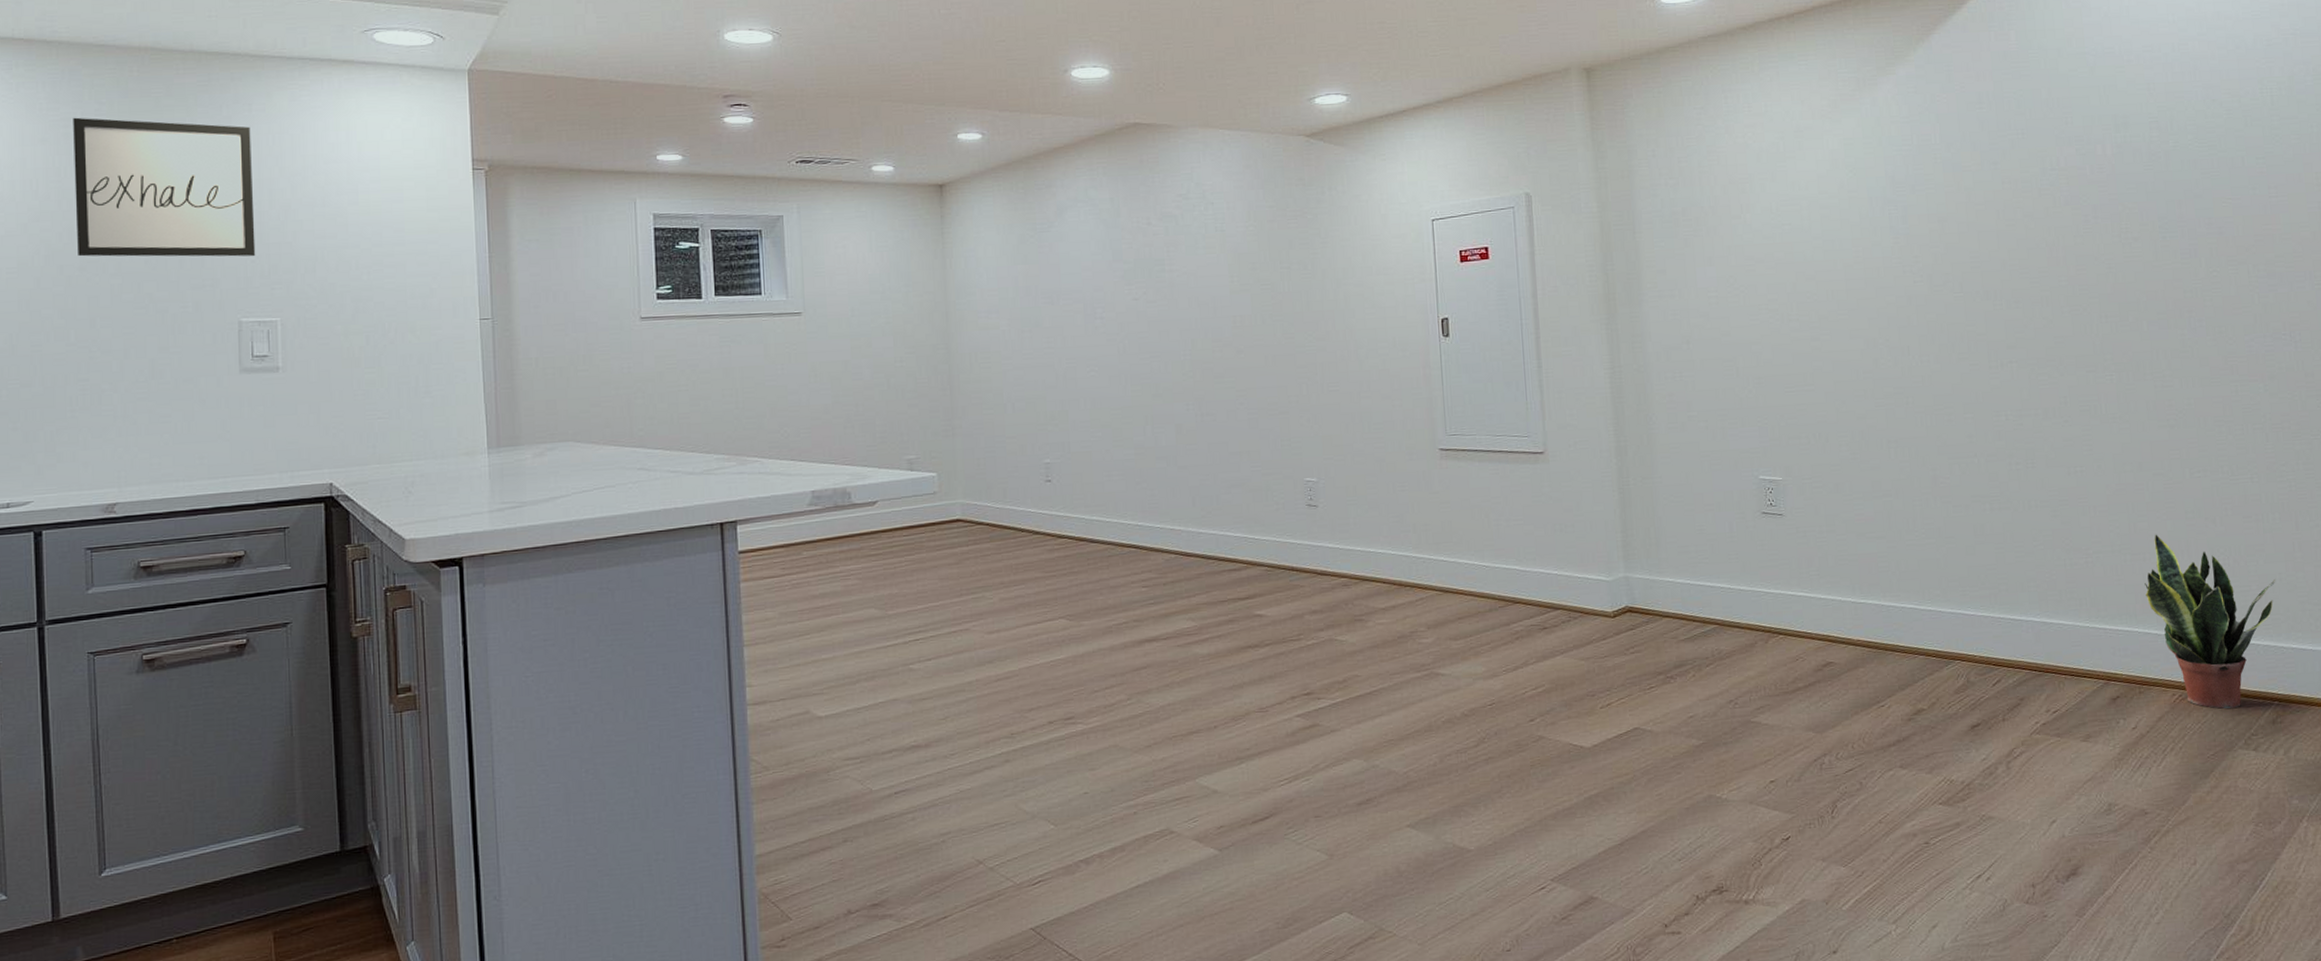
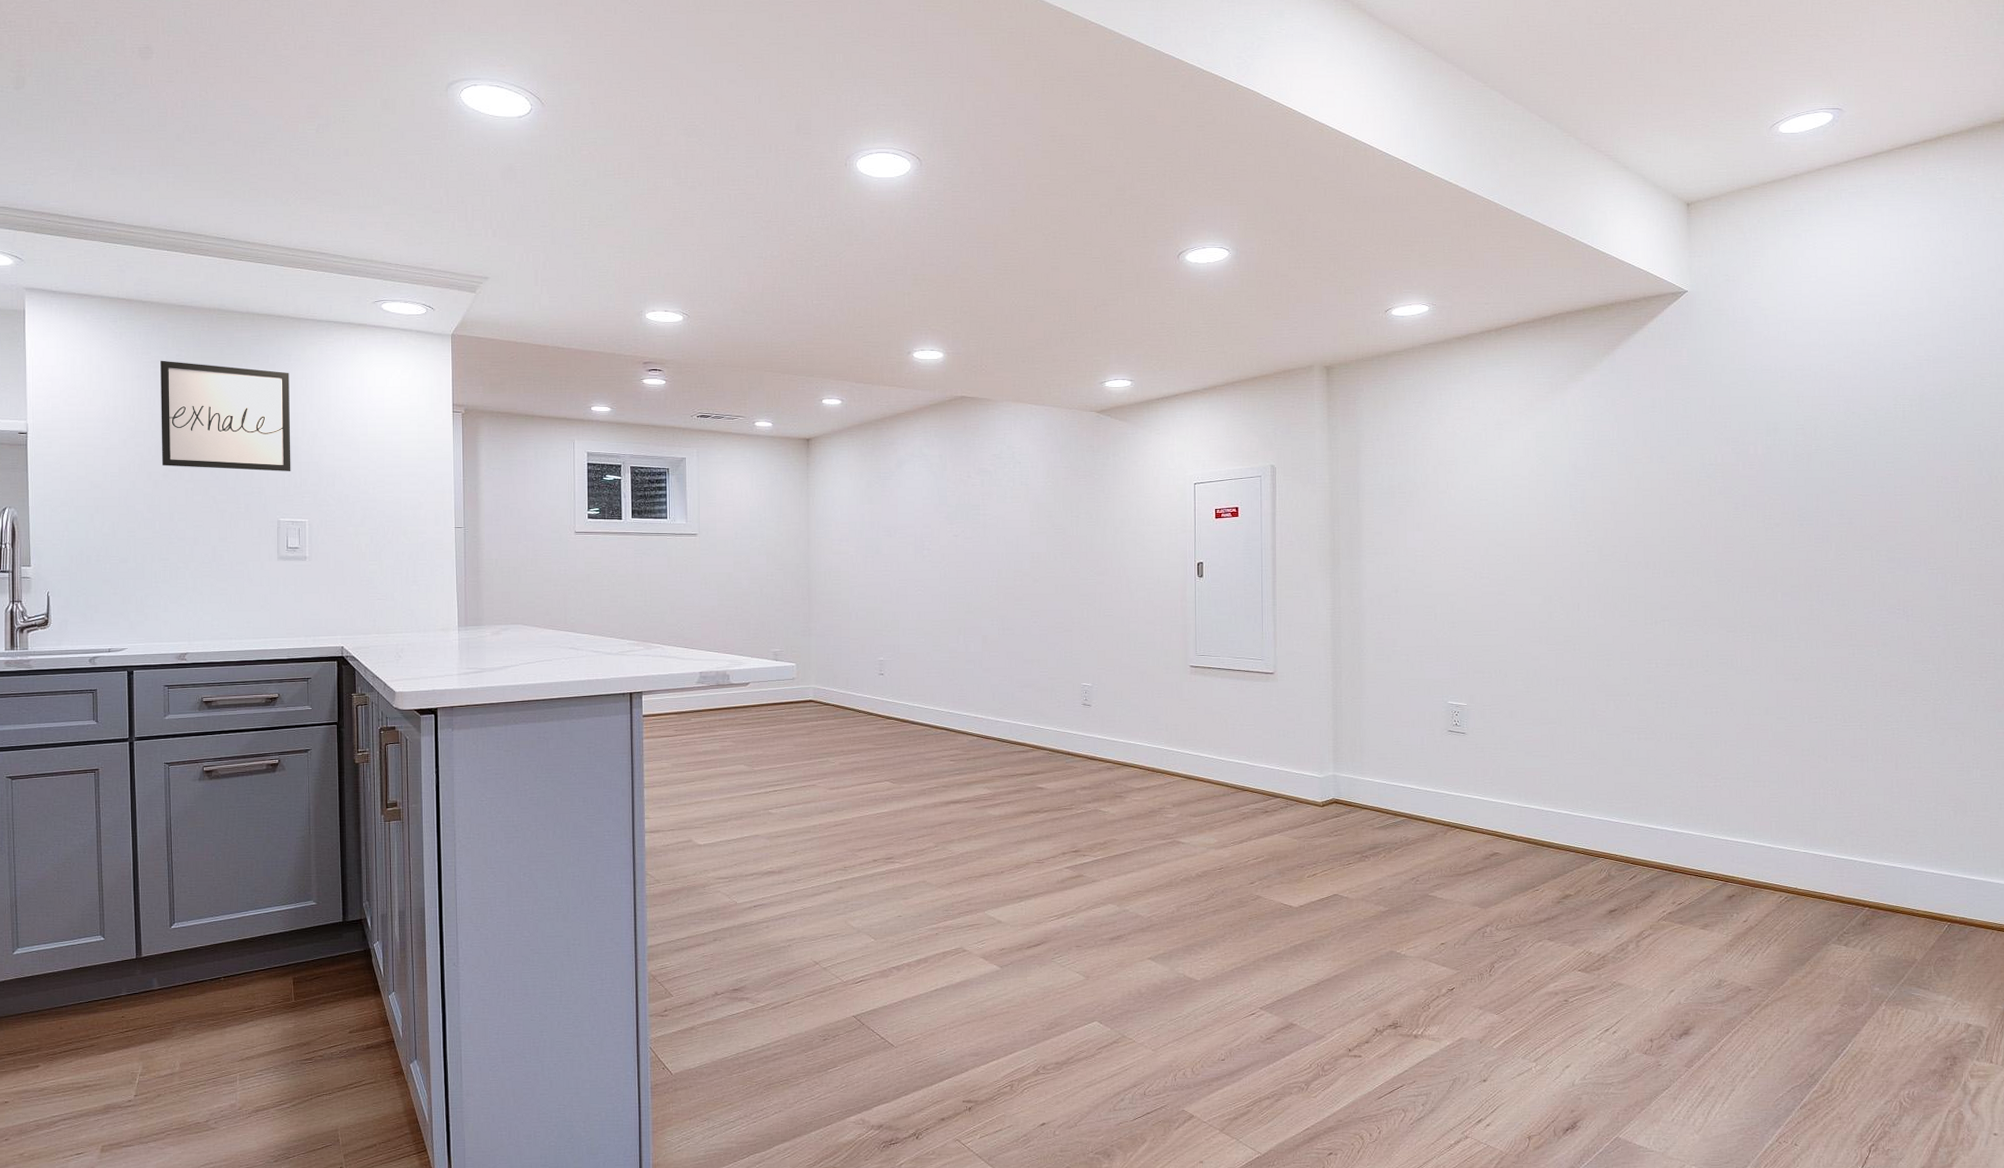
potted plant: present [2145,534,2276,709] -> none [1763,766,1875,910]

